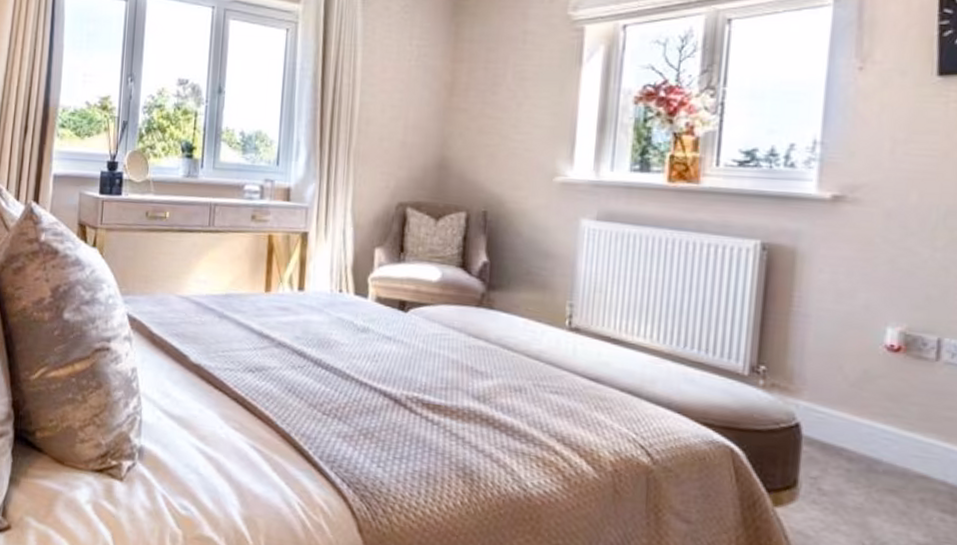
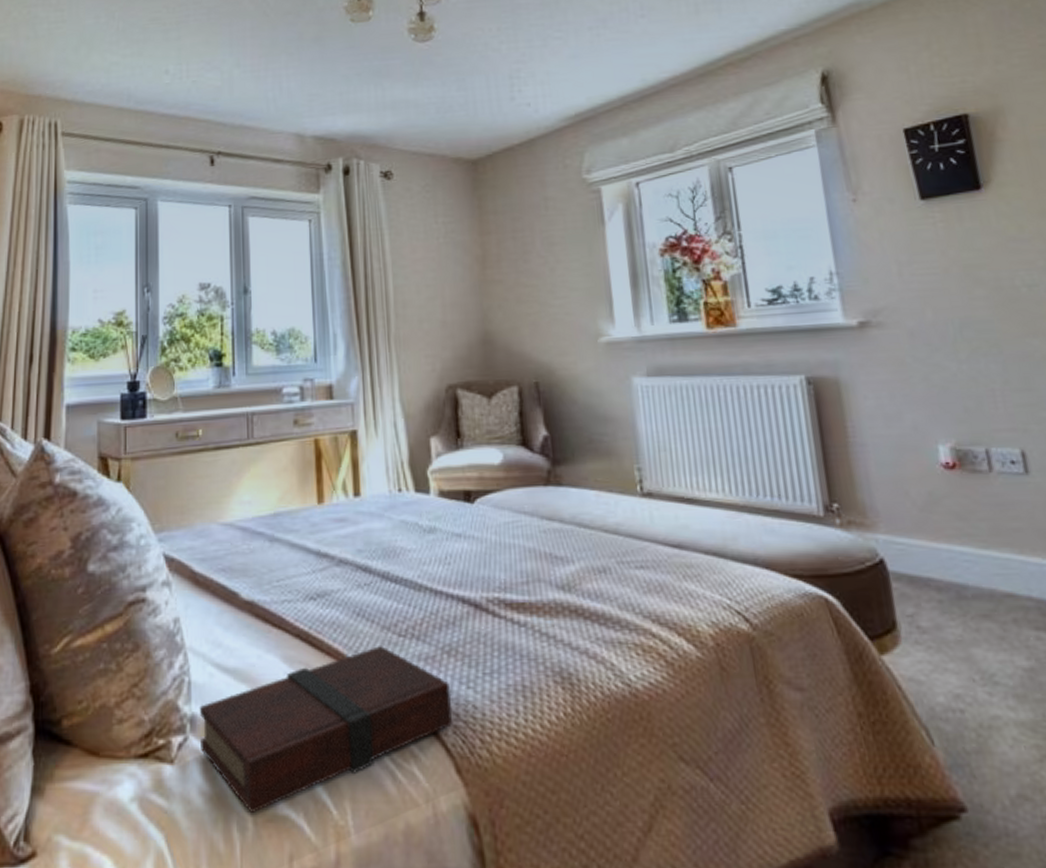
book: none [145,419,363,531] -> present [199,646,452,814]

